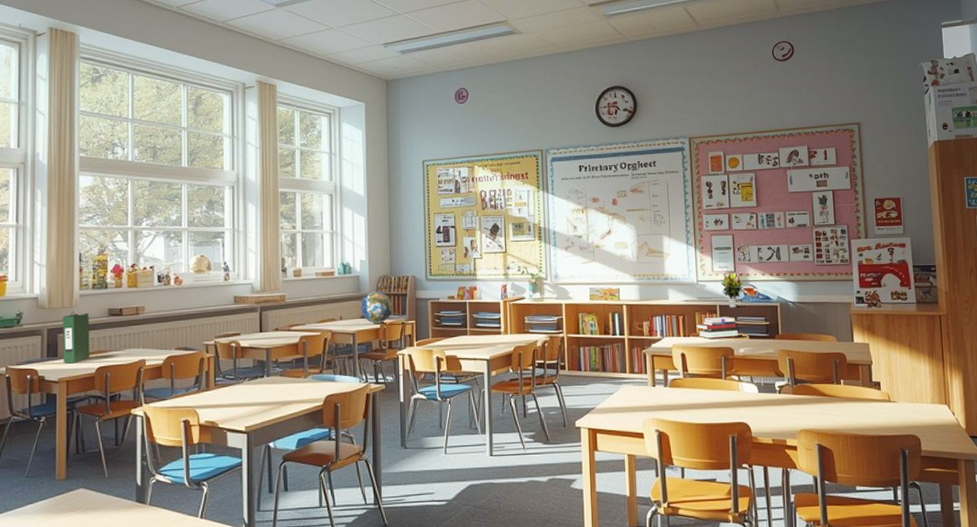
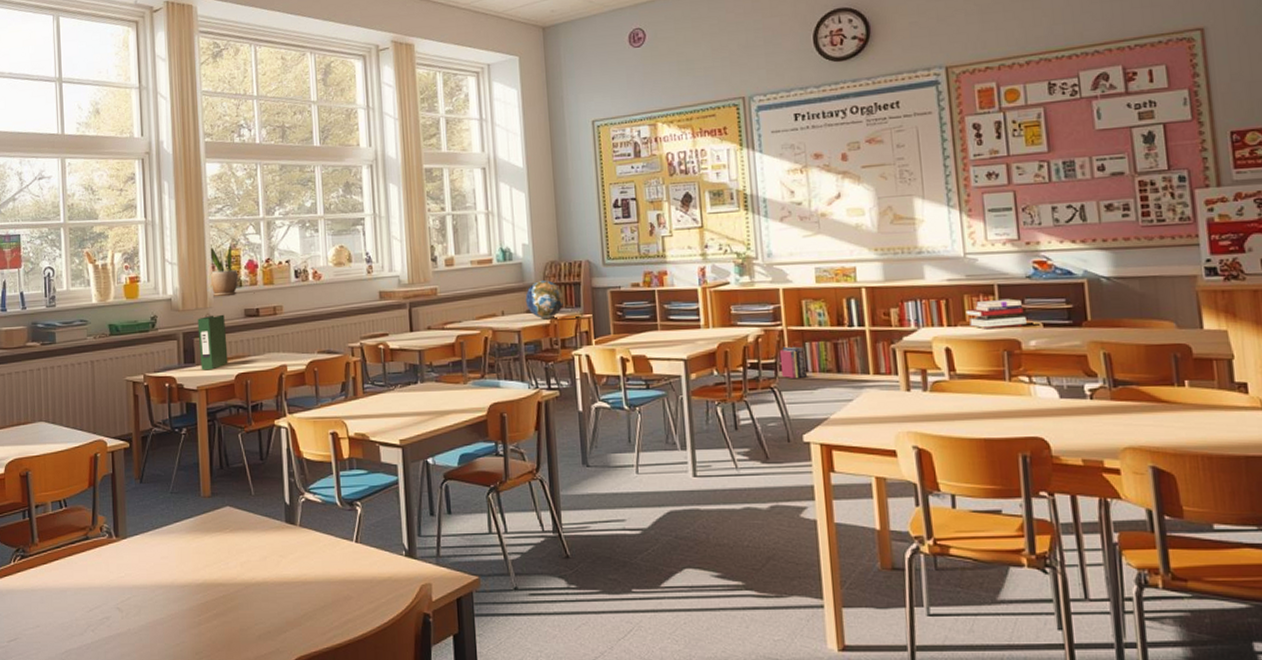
potted plant: none [77,250,104,297] -> present [210,244,238,297]
books: none [560,350,580,377] -> present [779,346,807,379]
potted plant: present [721,273,744,308] -> none [998,241,1034,288]

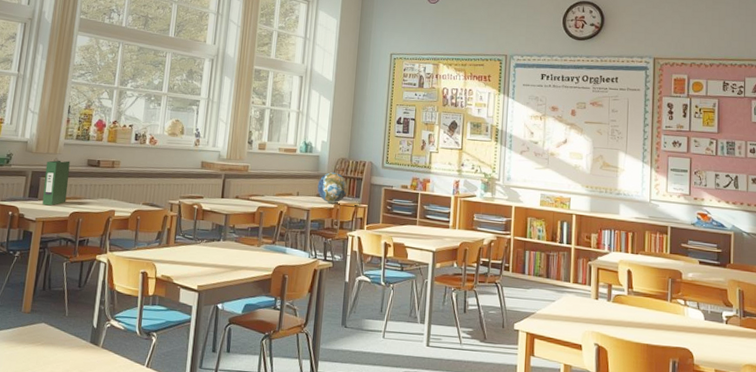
potted plant: present [210,244,238,297] -> none [63,104,88,147]
books: present [779,346,807,379] -> none [504,252,525,279]
books: present [965,298,1027,330] -> none [645,237,688,261]

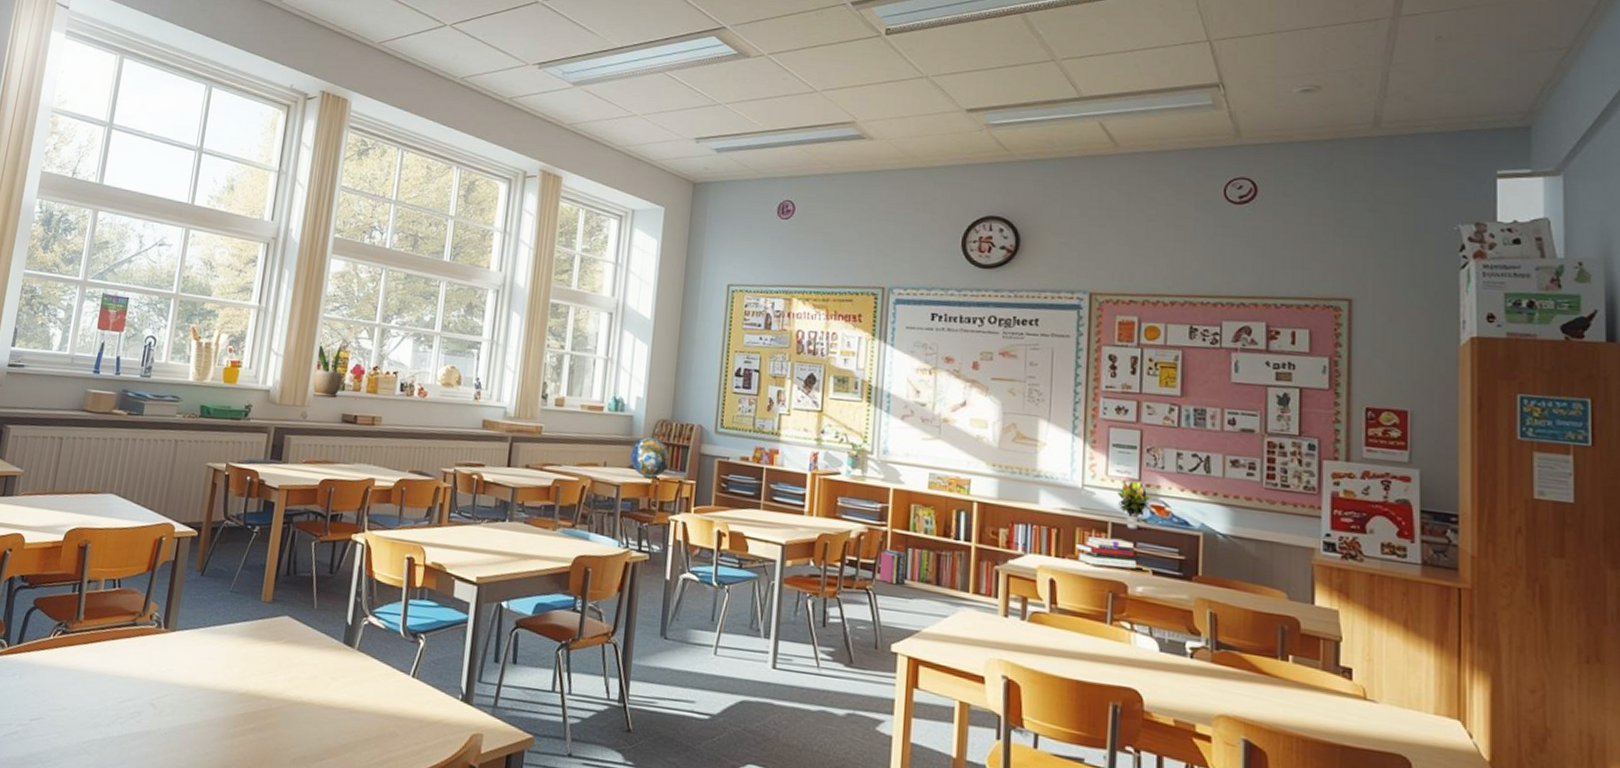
binder: present [42,160,70,206] -> none [286,414,321,471]
potted plant: none [63,104,88,147] -> present [312,345,343,398]
books: none [504,252,525,279] -> present [878,548,907,585]
books: none [645,237,688,261] -> present [1075,536,1136,570]
potted plant: none [674,196,698,231] -> present [1117,481,1152,530]

